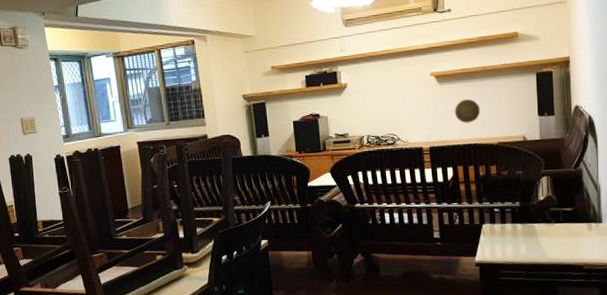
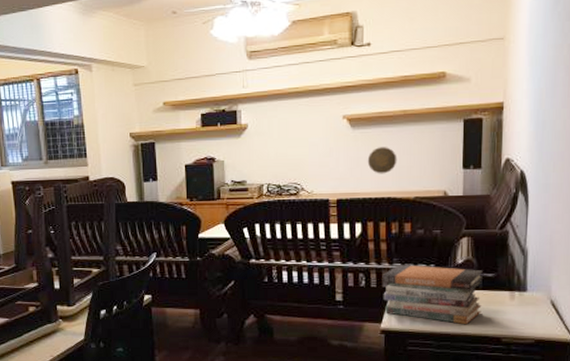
book stack: none [473,203,564,255] -> present [382,265,483,325]

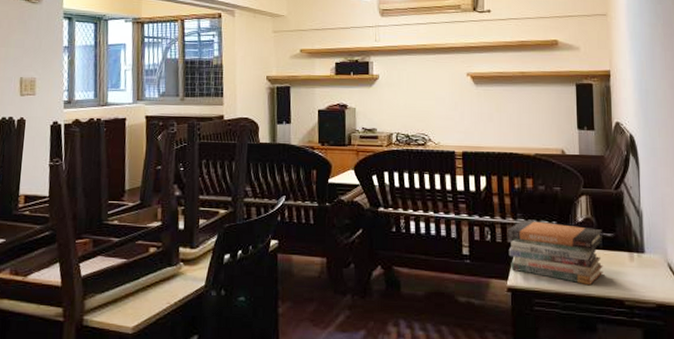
decorative plate: present [367,147,397,174] -> none [490,104,518,130]

